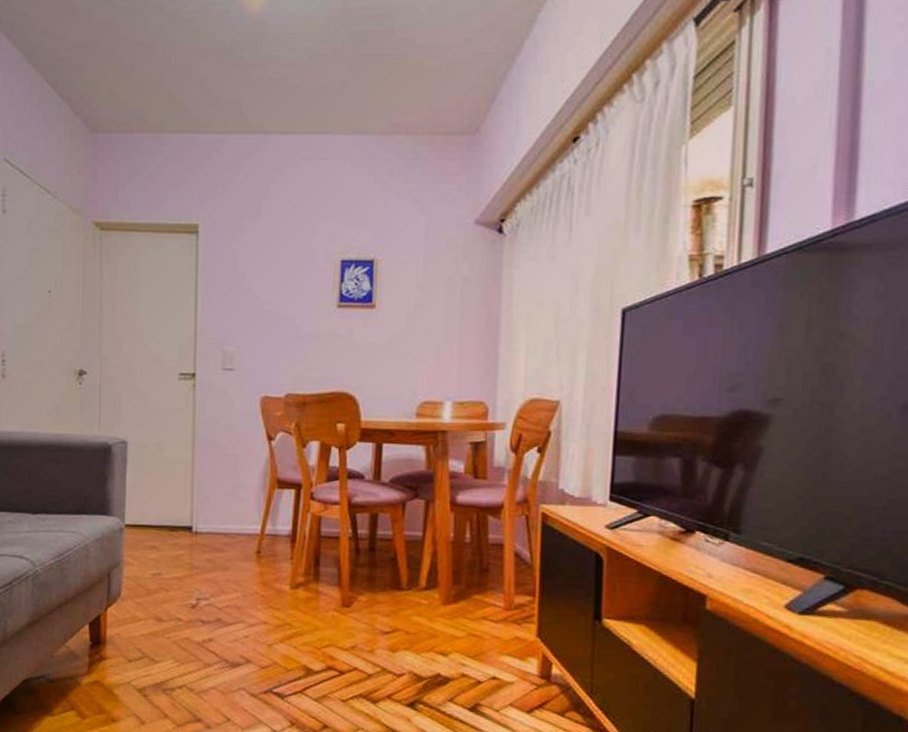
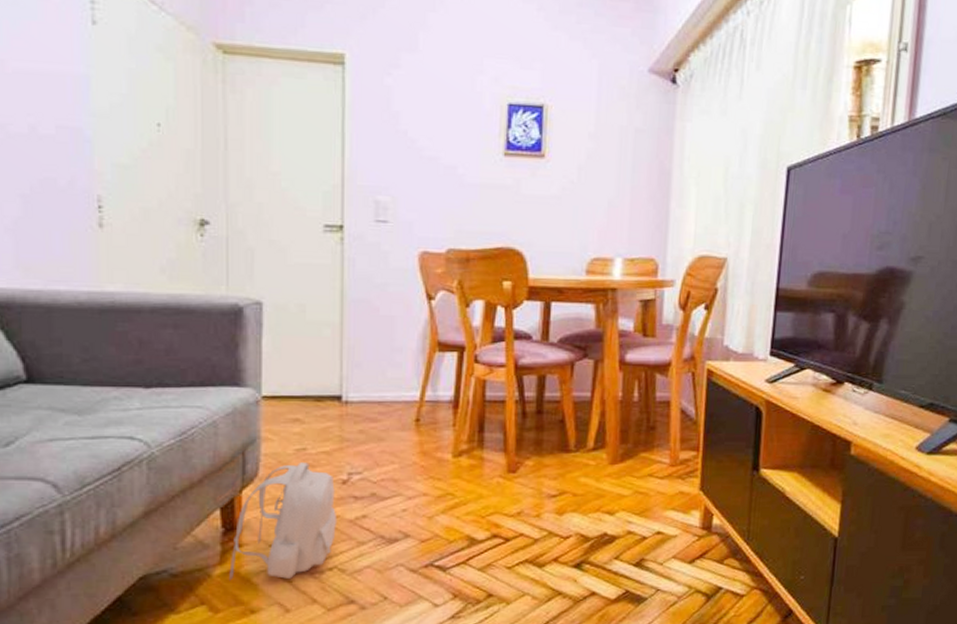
backpack: none [95,586,187,693] -> present [229,463,338,581]

